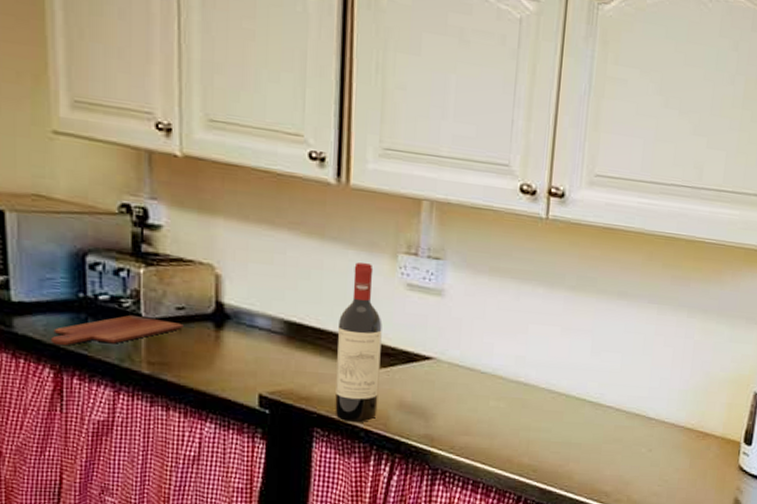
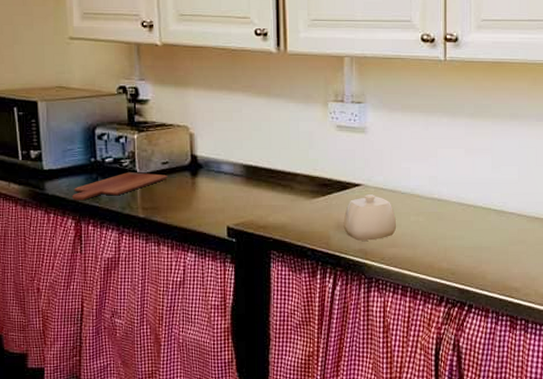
wine bottle: present [335,262,383,423] -> none [285,113,320,244]
sugar bowl: none [406,370,473,425] -> present [343,194,397,241]

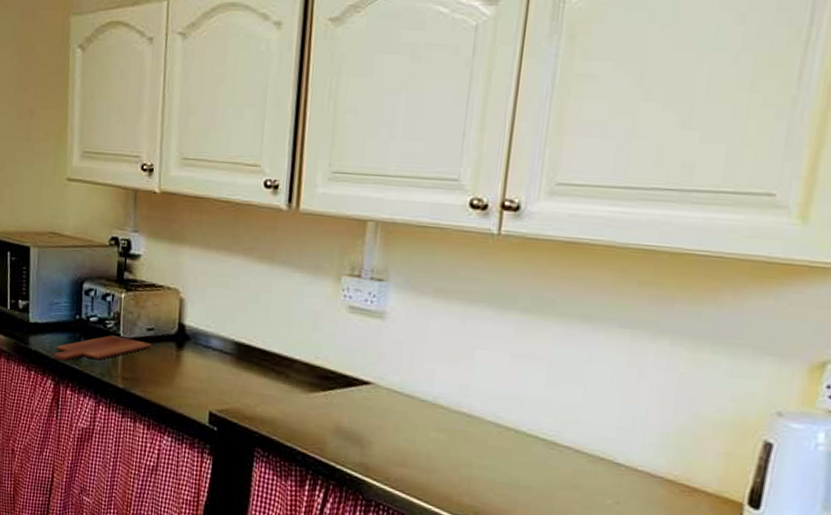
sugar bowl: present [343,194,397,241] -> none [343,396,410,455]

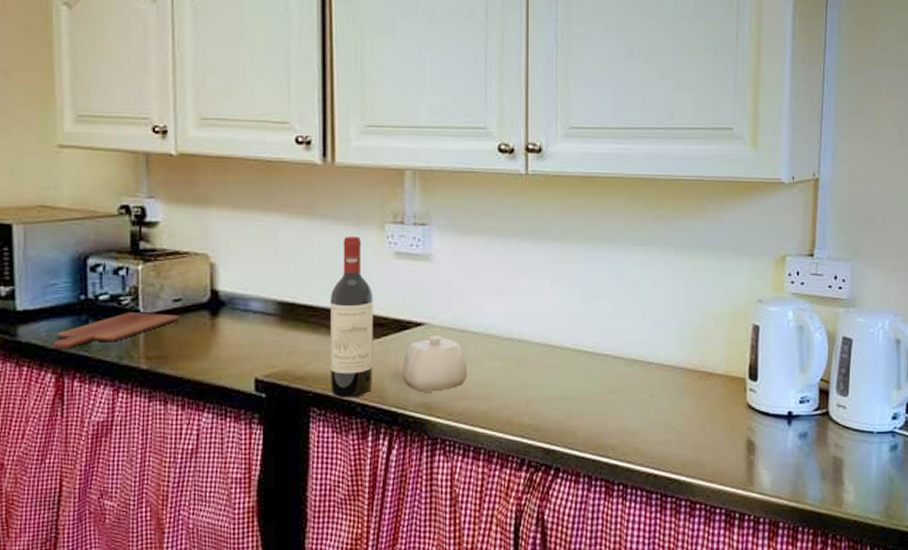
wine bottle: none [275,285,324,446] -> present [330,237,373,398]
sugar bowl: none [343,396,410,455] -> present [402,335,468,393]

